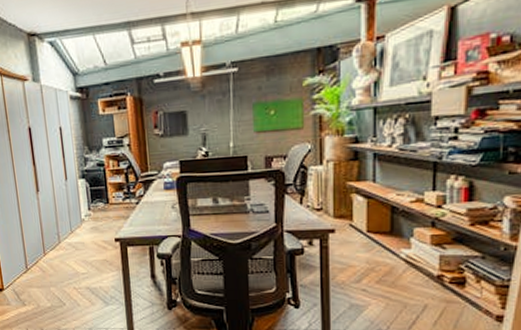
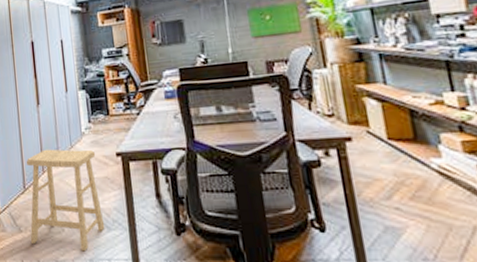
stool: none [27,233,103,322] -> present [26,149,105,252]

